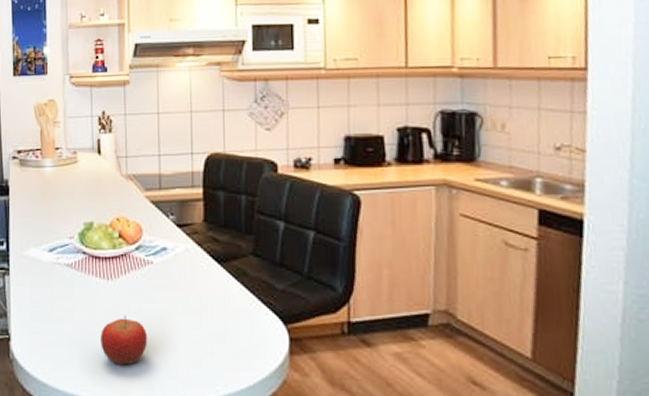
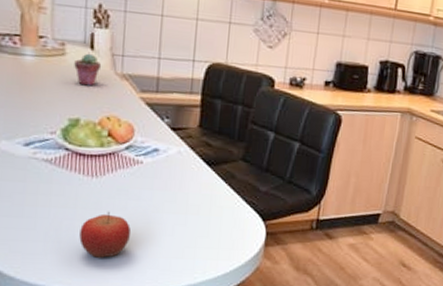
potted succulent: none [85,158,109,190] -> present [74,53,102,86]

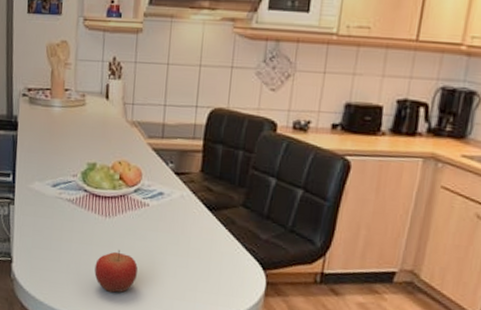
potted succulent: present [74,53,102,86] -> none [92,103,115,133]

